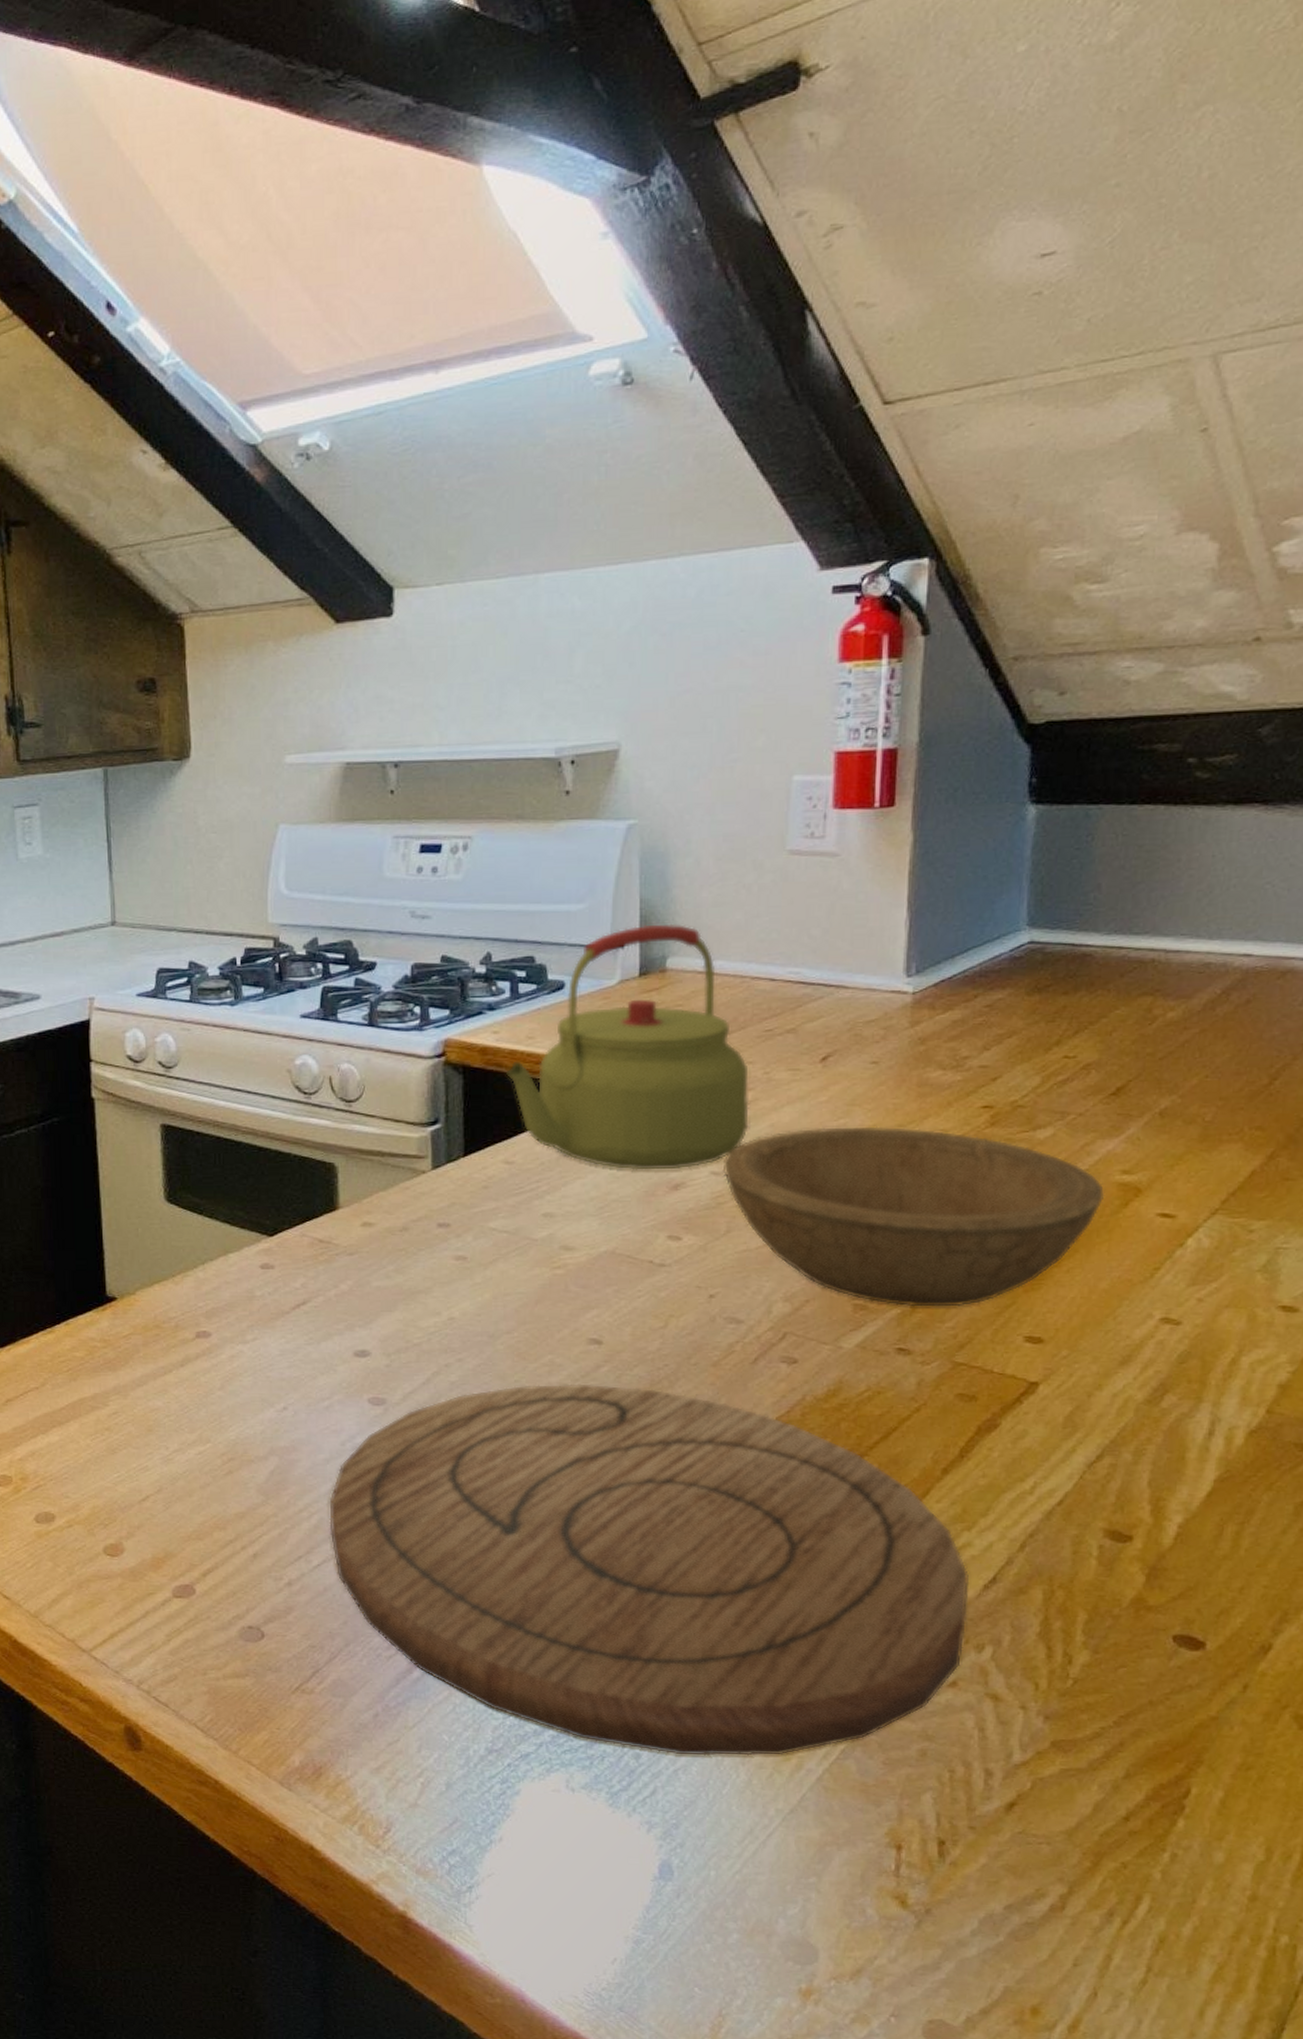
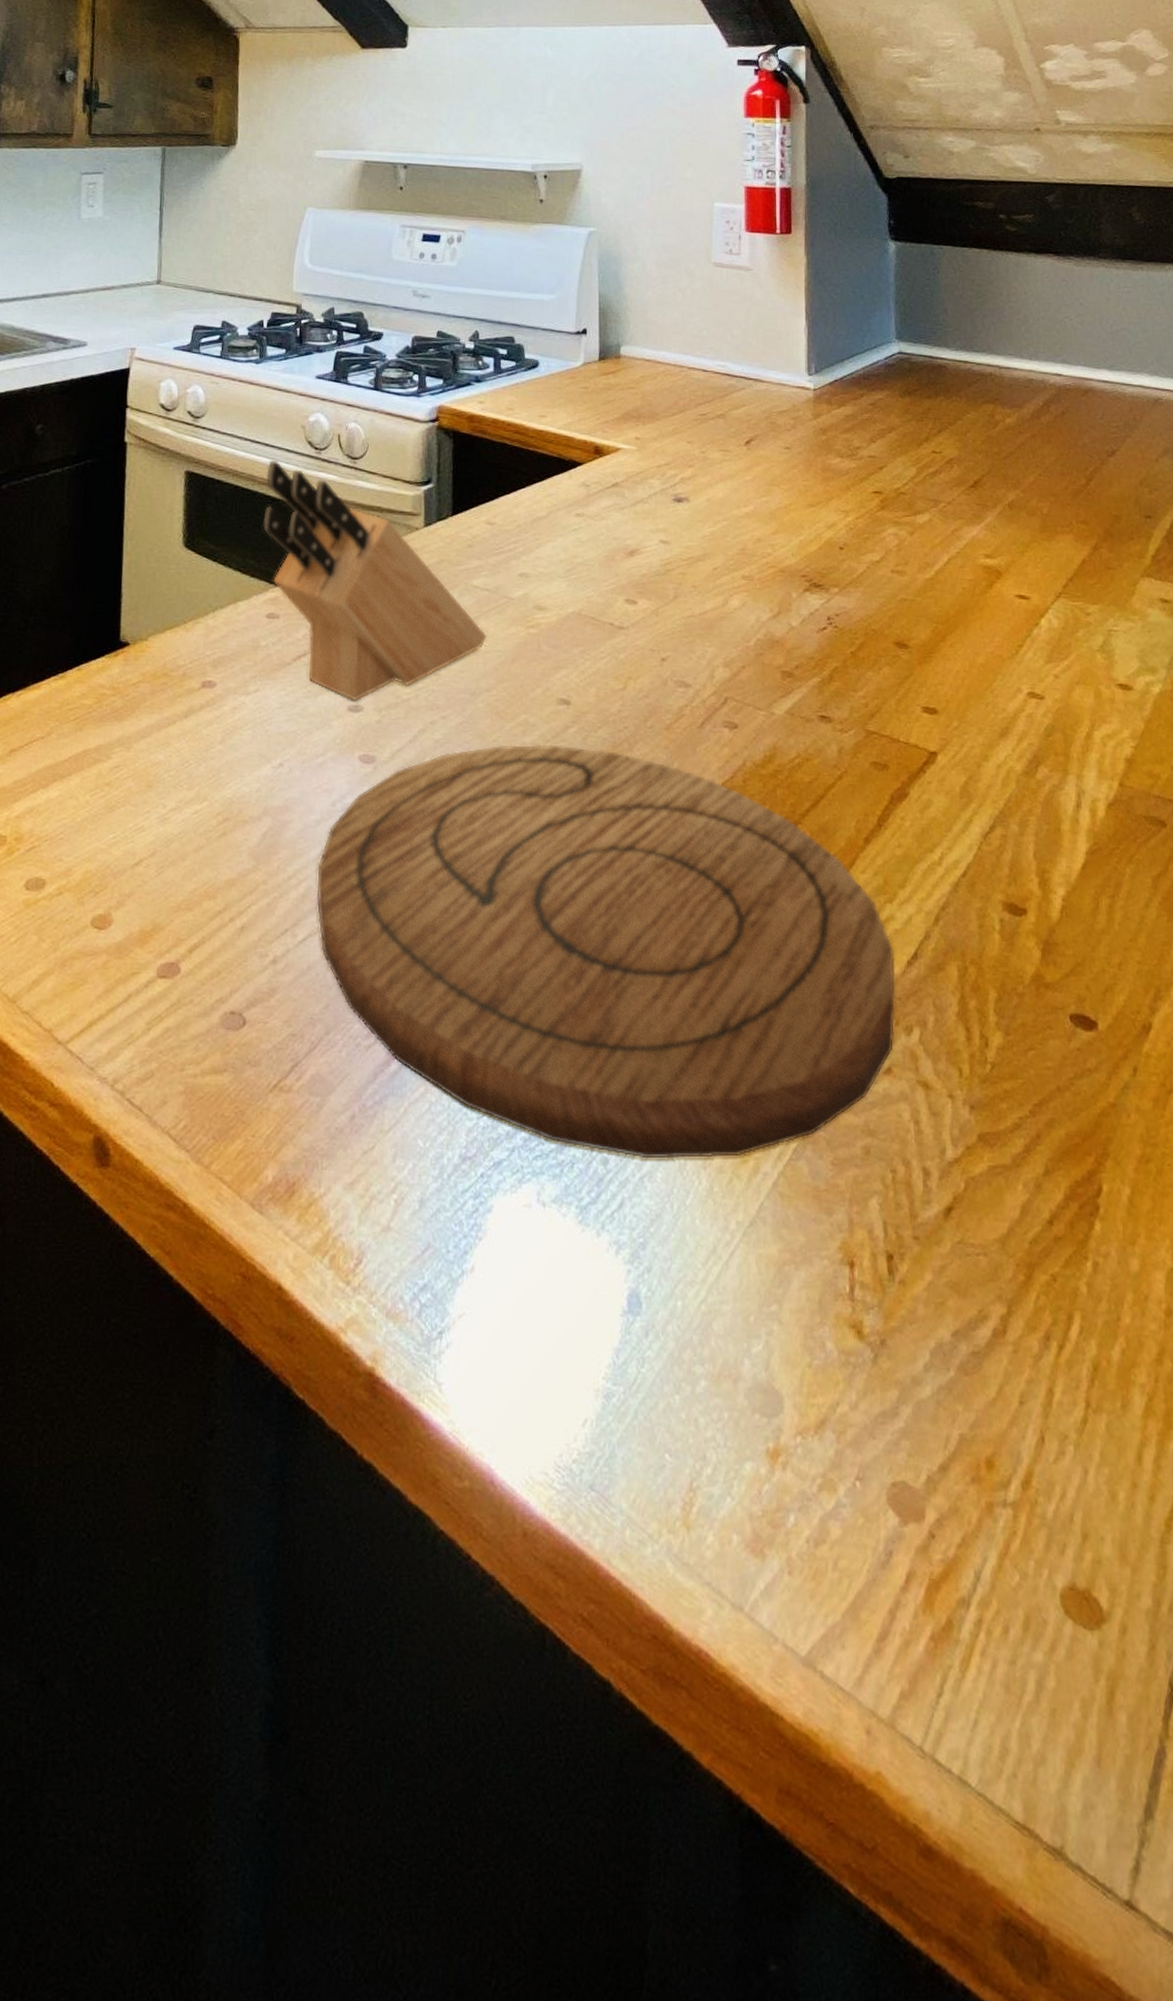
knife block: none [249,1107,506,1347] -> present [262,459,487,702]
kettle: present [506,923,749,1170] -> none [490,316,690,536]
bowl: present [721,1126,1105,1307] -> none [668,504,974,677]

